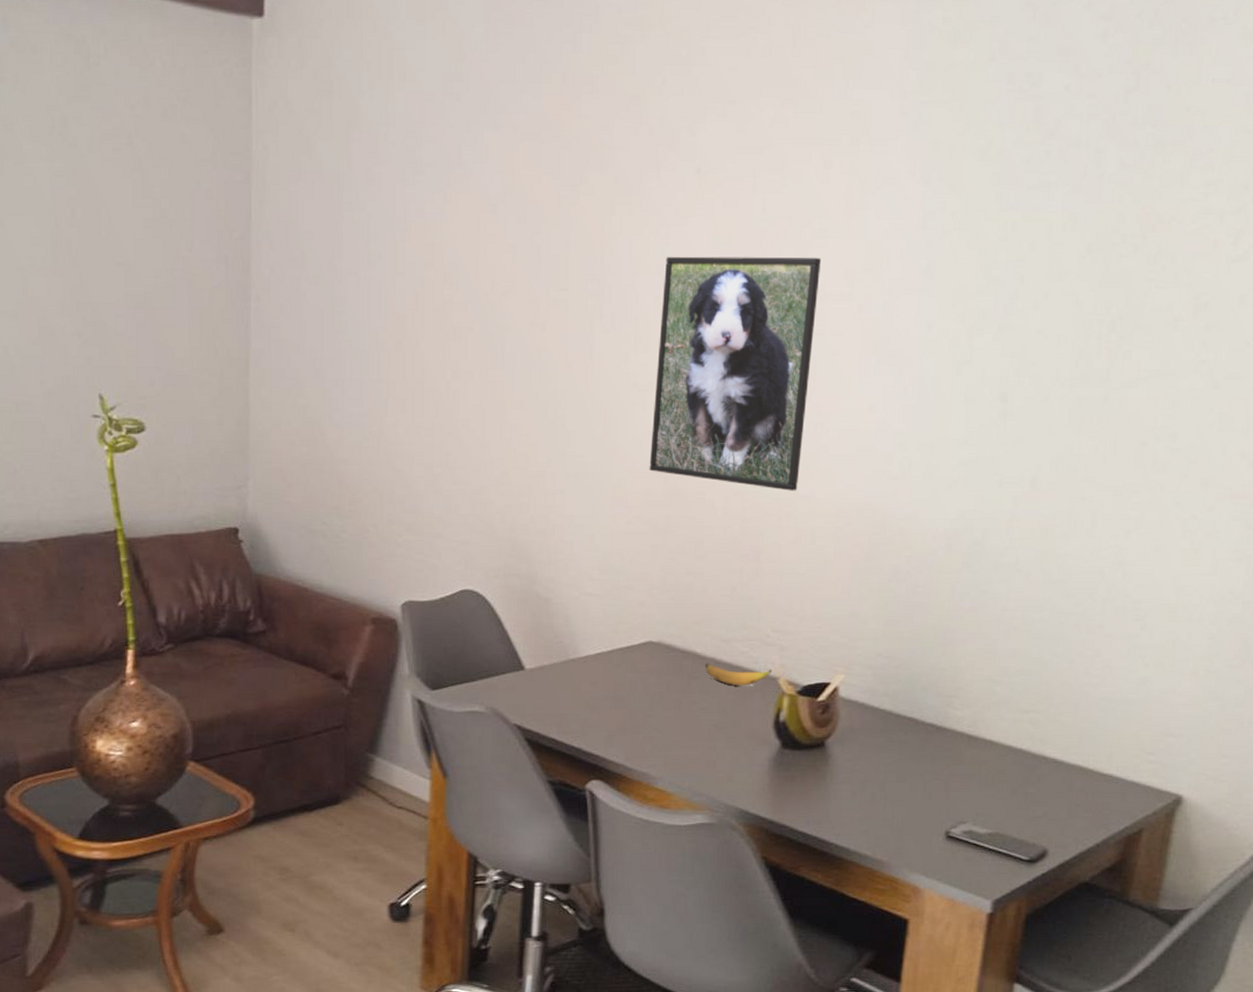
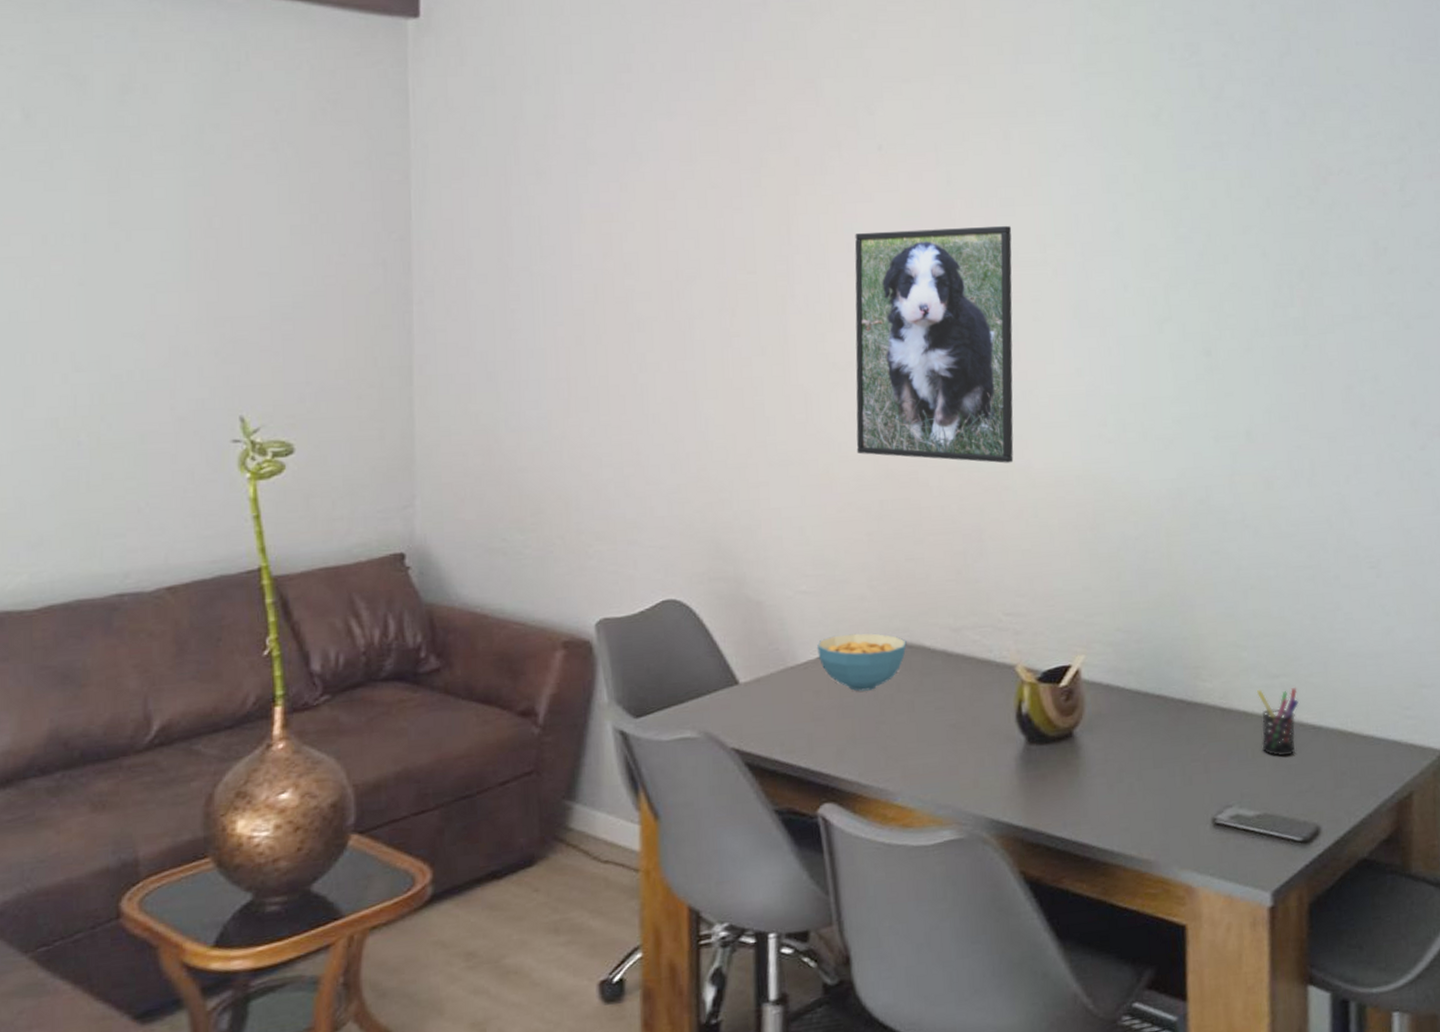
cereal bowl: none [596,635,679,687] -> present [816,633,907,692]
banana: present [705,663,773,685] -> none [936,657,1009,679]
pen holder: none [1003,722,1045,784] -> present [1257,688,1299,757]

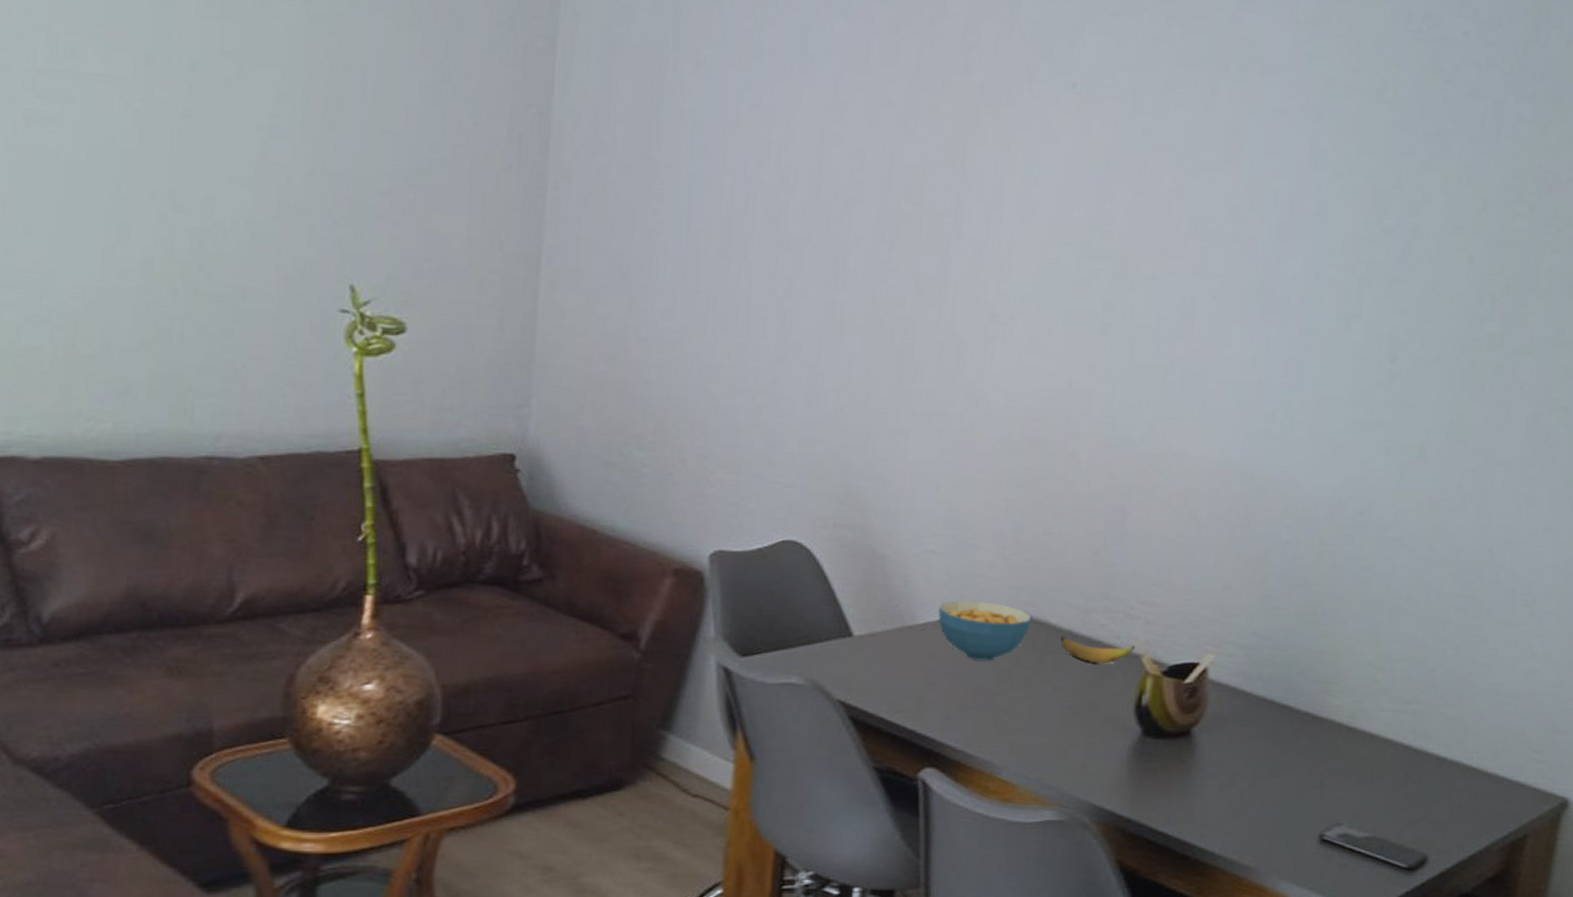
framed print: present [854,225,1014,463] -> none [1006,176,1205,446]
banana: none [936,657,1009,679] -> present [1060,636,1136,663]
pen holder: present [1257,688,1299,757] -> none [1382,713,1428,783]

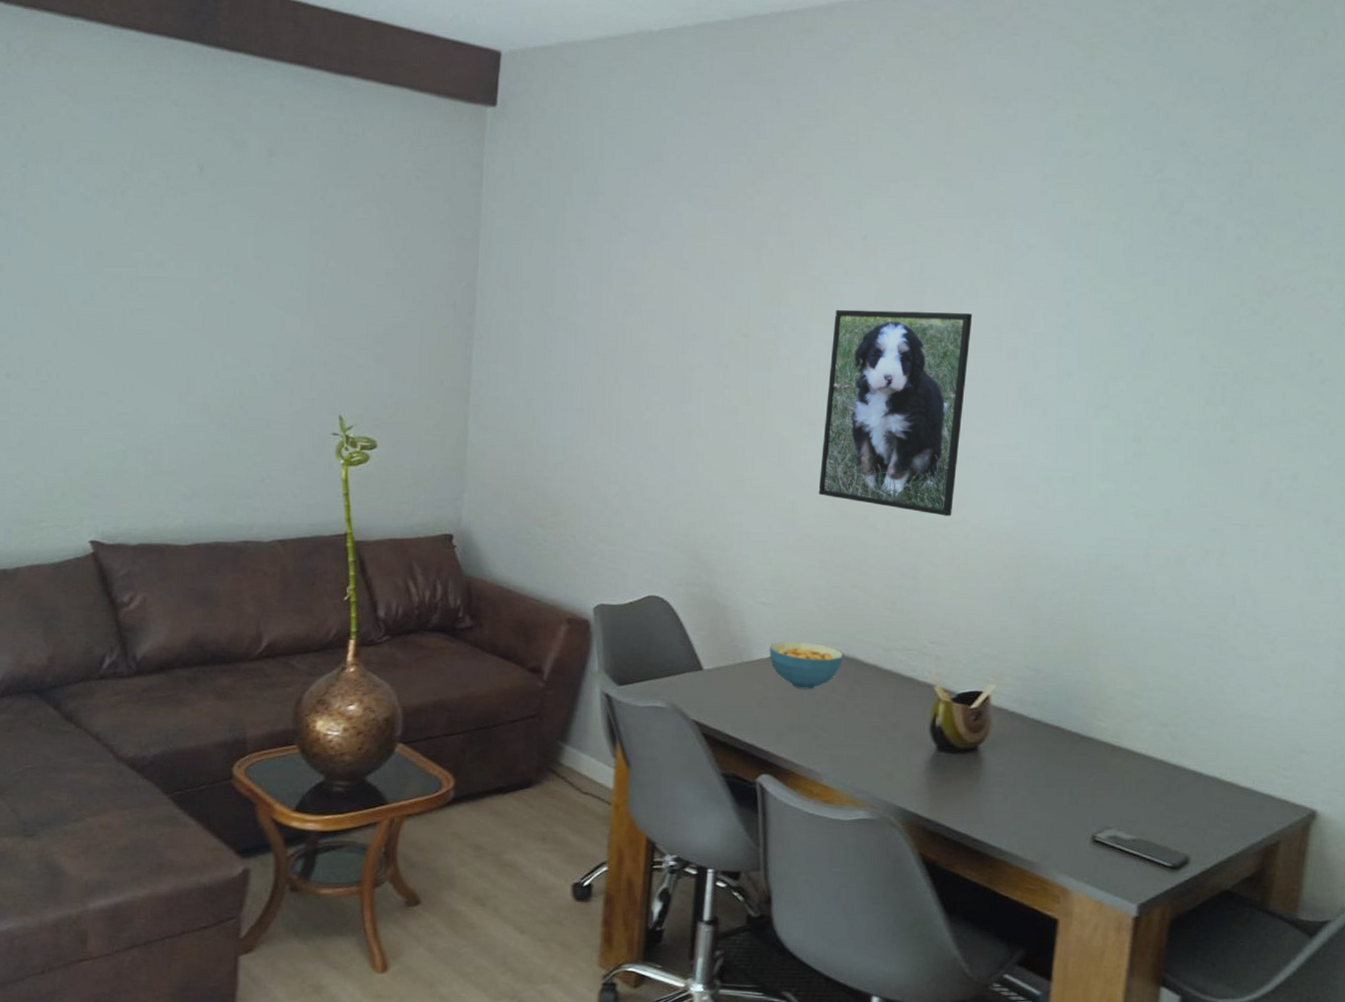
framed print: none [1006,176,1205,446] -> present [818,309,973,516]
banana: present [1060,636,1136,663] -> none [867,670,929,691]

